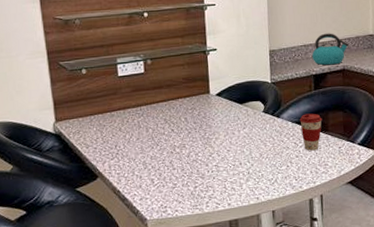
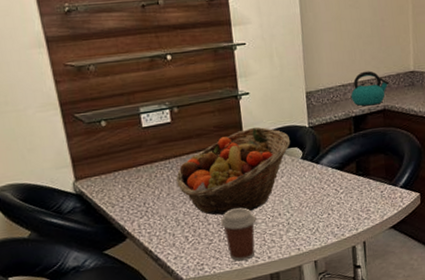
fruit basket: none [146,80,254,162] -> present [176,126,291,216]
coffee cup: none [184,155,218,206] -> present [220,207,257,261]
coffee cup: present [299,113,322,151] -> none [340,157,363,197]

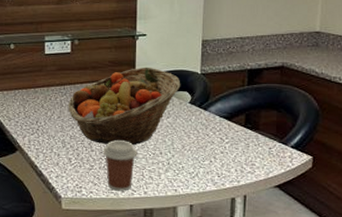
kettle: present [350,71,389,106] -> none [247,26,291,61]

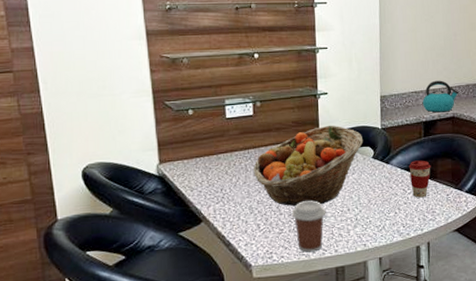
coffee cup: none [228,109,253,149] -> present [409,160,431,198]
kettle: none [247,26,291,61] -> present [422,80,459,113]

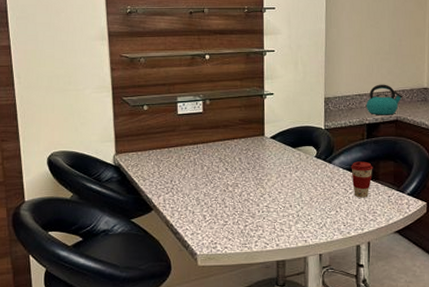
fruit basket: present [253,125,364,207] -> none [202,124,307,200]
coffee cup: present [291,200,326,252] -> none [236,195,269,245]

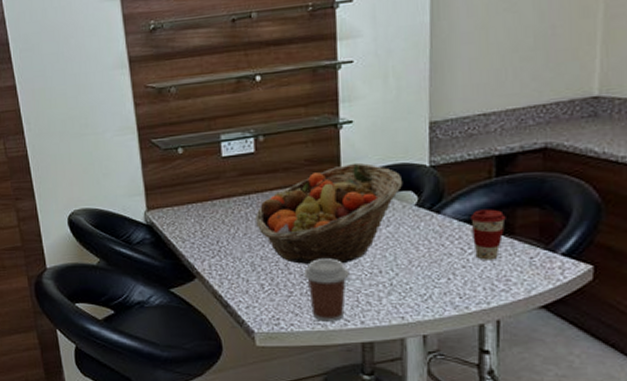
fruit basket: none [202,124,307,200] -> present [256,162,403,265]
coffee cup: none [236,195,269,245] -> present [303,258,349,322]
kettle: present [365,84,403,115] -> none [494,95,556,143]

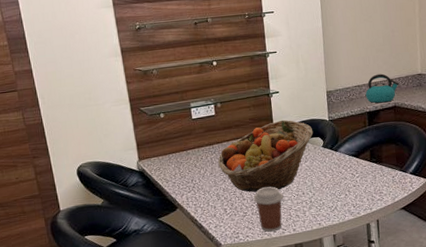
coffee cup: present [470,209,506,260] -> none [356,147,377,181]
kettle: none [494,95,556,143] -> present [365,73,399,103]

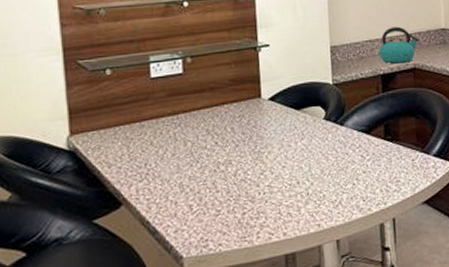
fruit basket: present [218,119,314,193] -> none [184,81,313,182]
coffee cup: present [253,187,284,232] -> none [230,173,272,238]

